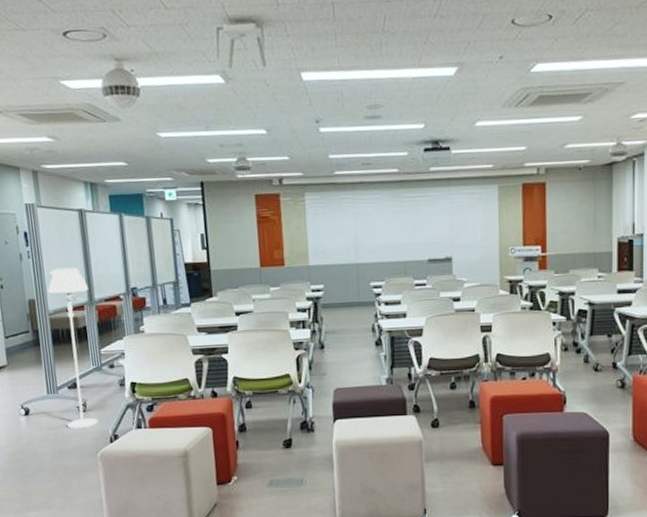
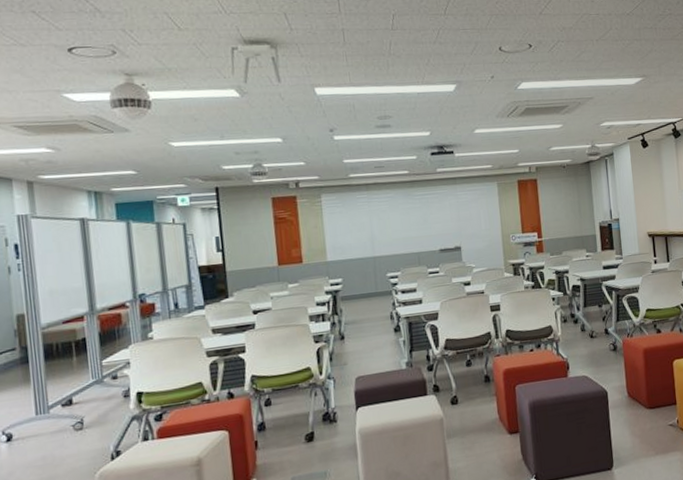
floor lamp: present [48,267,98,429] -> none [41,277,98,451]

